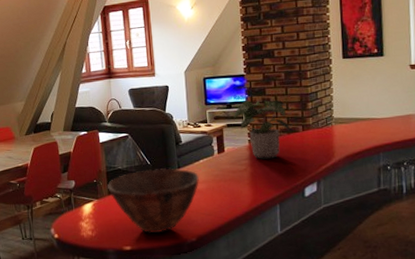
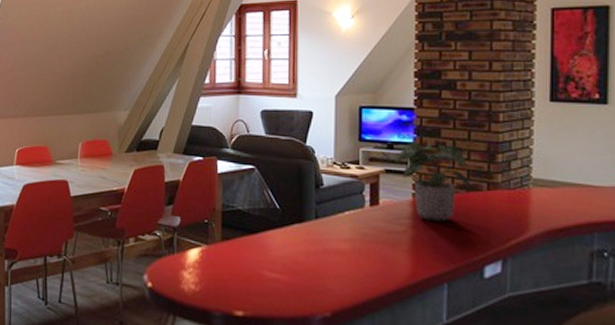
bowl: present [107,168,200,233] -> none [220,215,343,299]

